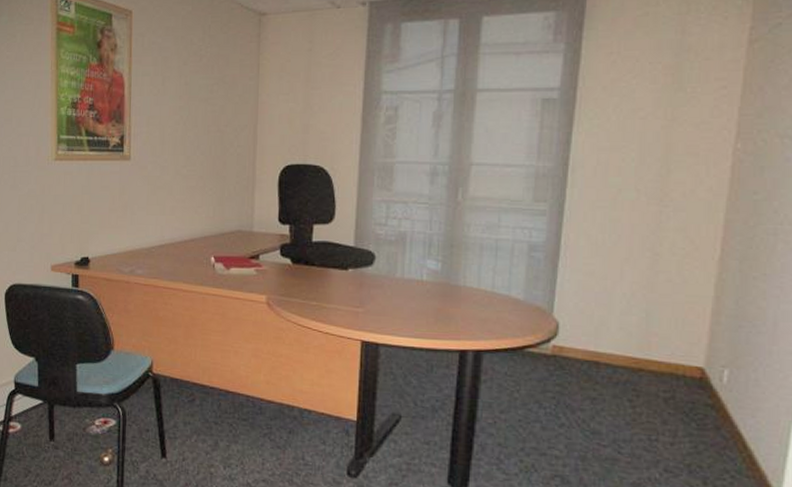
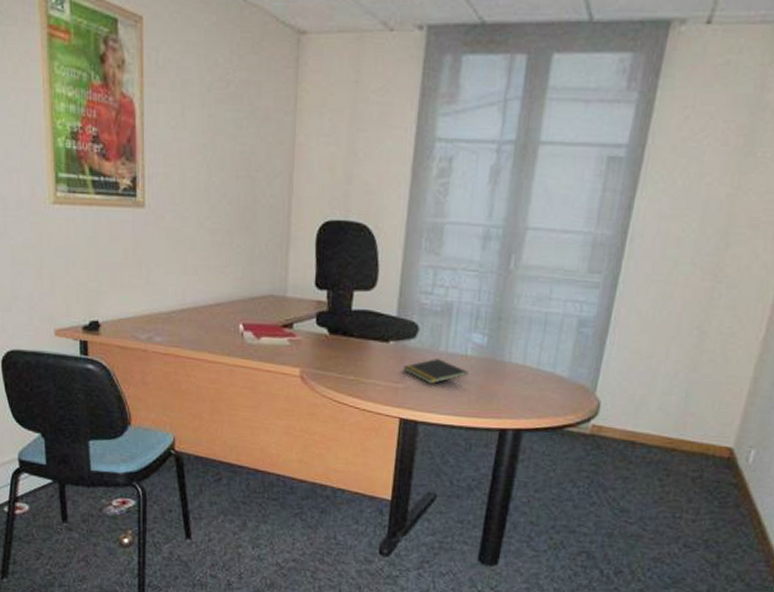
notepad: none [362,284,425,307] -> present [403,359,469,384]

